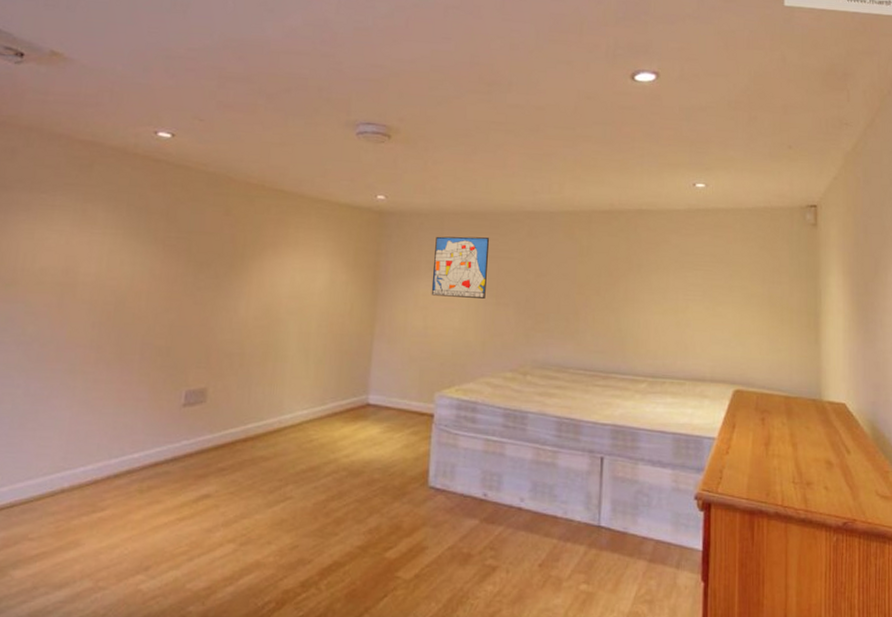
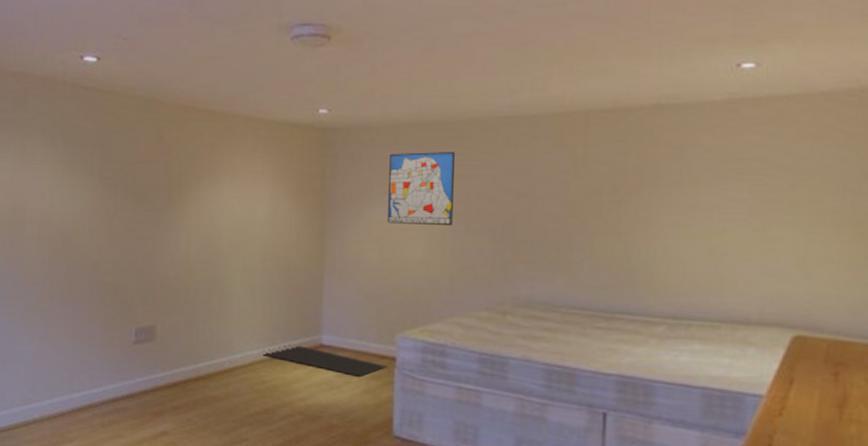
mat: none [313,403,426,433] -> present [263,343,387,377]

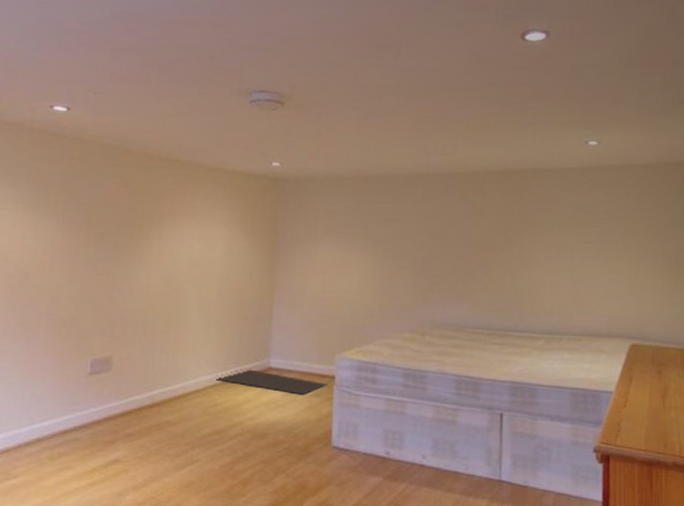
wall art: present [387,152,454,225] -> none [328,200,384,261]

